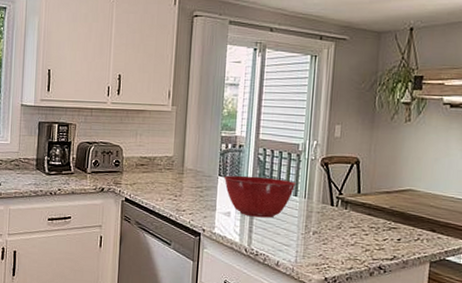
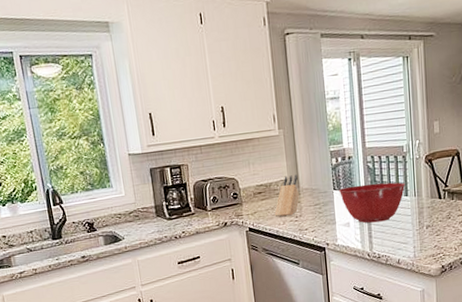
knife block: none [153,153,183,194] -> present [274,175,299,217]

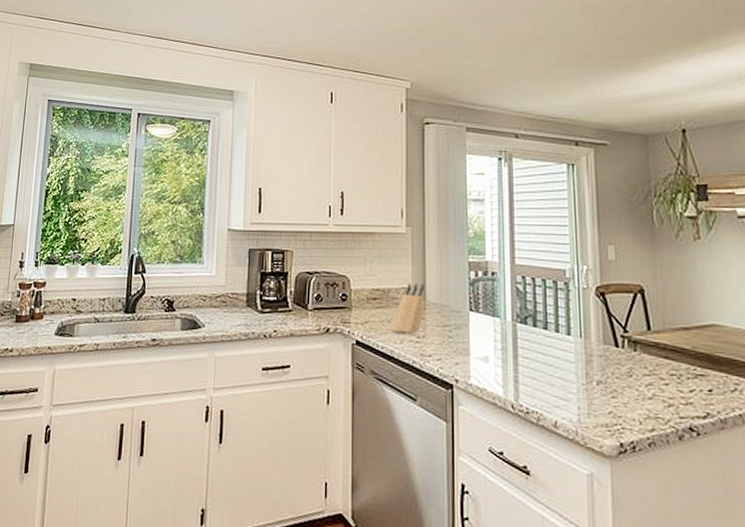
mixing bowl: present [338,182,405,223] -> none [476,310,568,364]

